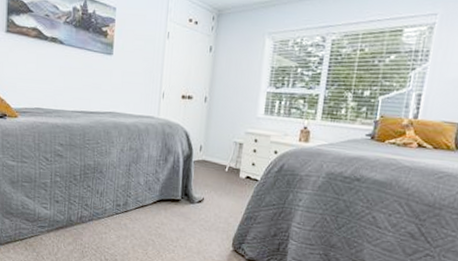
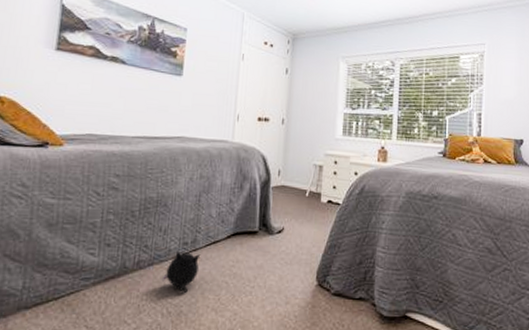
plush toy: none [99,210,131,245] -> present [161,250,201,293]

